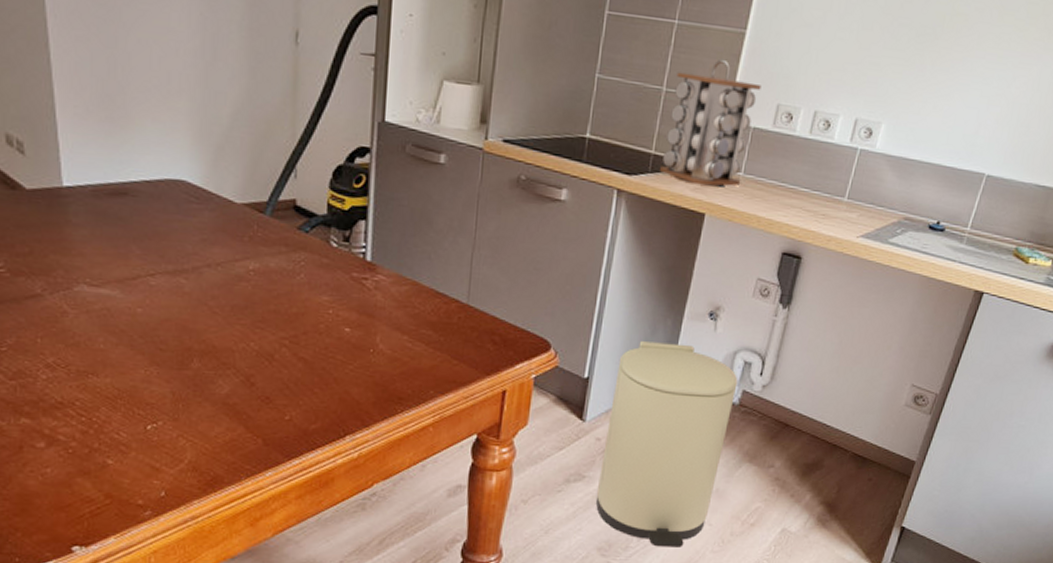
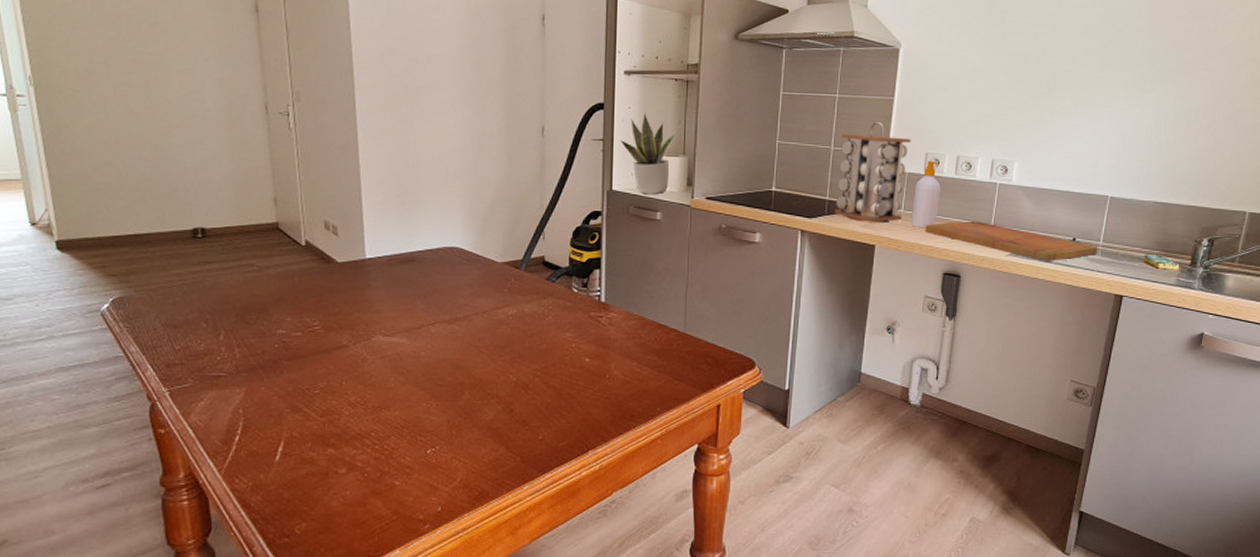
potted plant: none [397,22,473,132] -> present [620,112,679,195]
pedal bin: present [596,341,738,547] -> none [803,355,917,539]
soap bottle: none [750,114,791,198] -> present [911,160,941,229]
cutting board: none [766,192,964,247] -> present [925,221,1098,261]

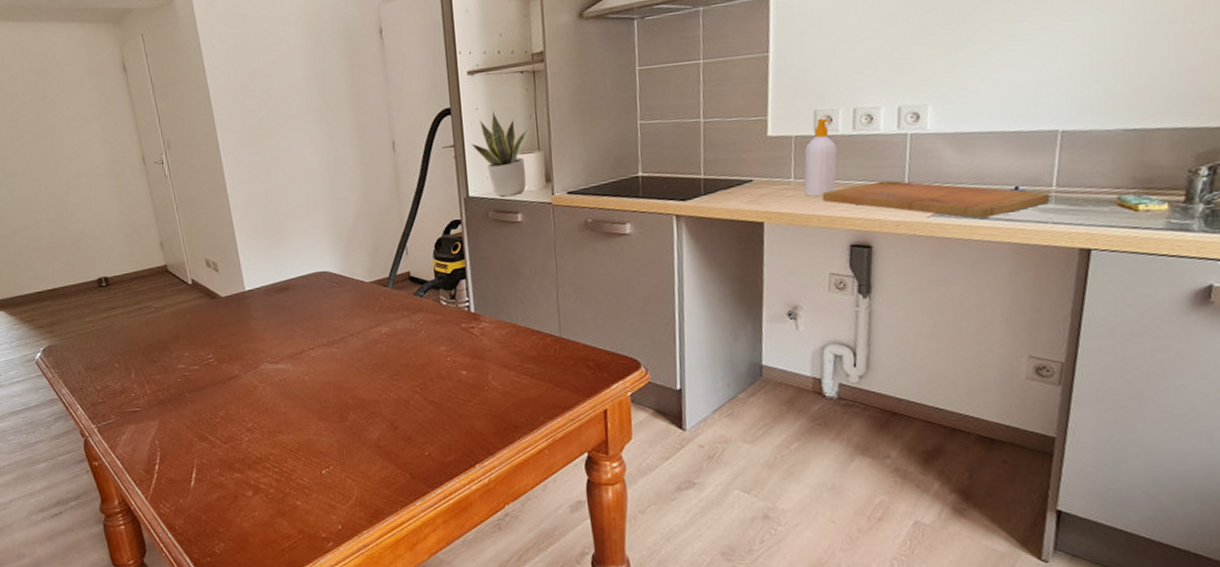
spice rack: present [833,121,911,222] -> none [711,82,795,198]

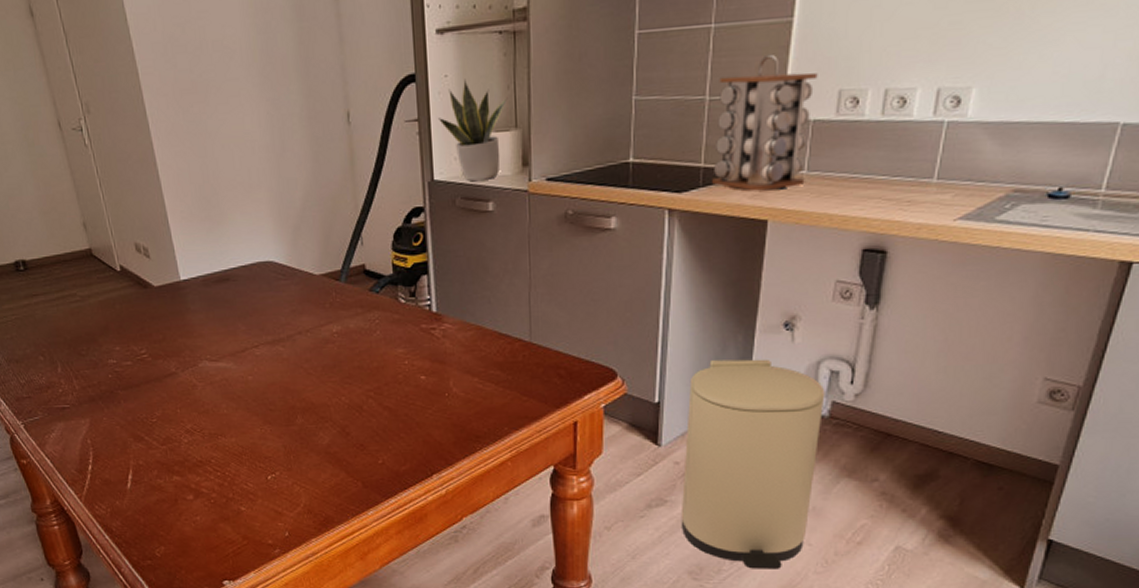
pedal bin: none [707,346,832,548] -> present [680,359,825,569]
spice rack: none [711,82,795,198] -> present [711,53,818,192]
soap bottle: present [803,118,838,197] -> none [817,99,860,193]
cutting board: present [822,180,1051,219] -> none [837,176,1098,223]

